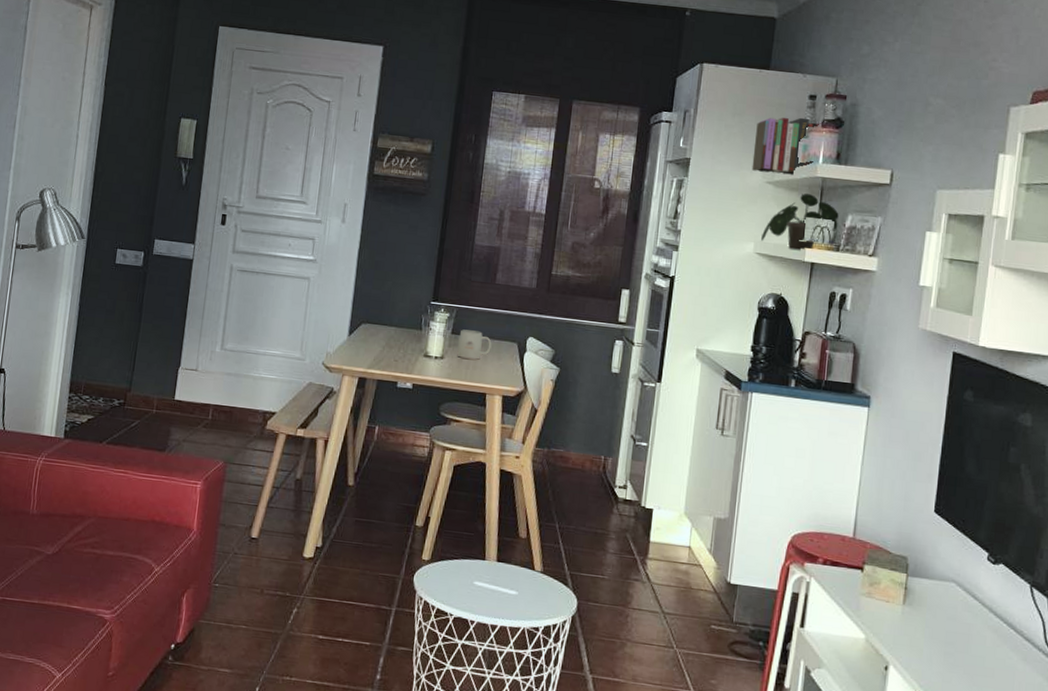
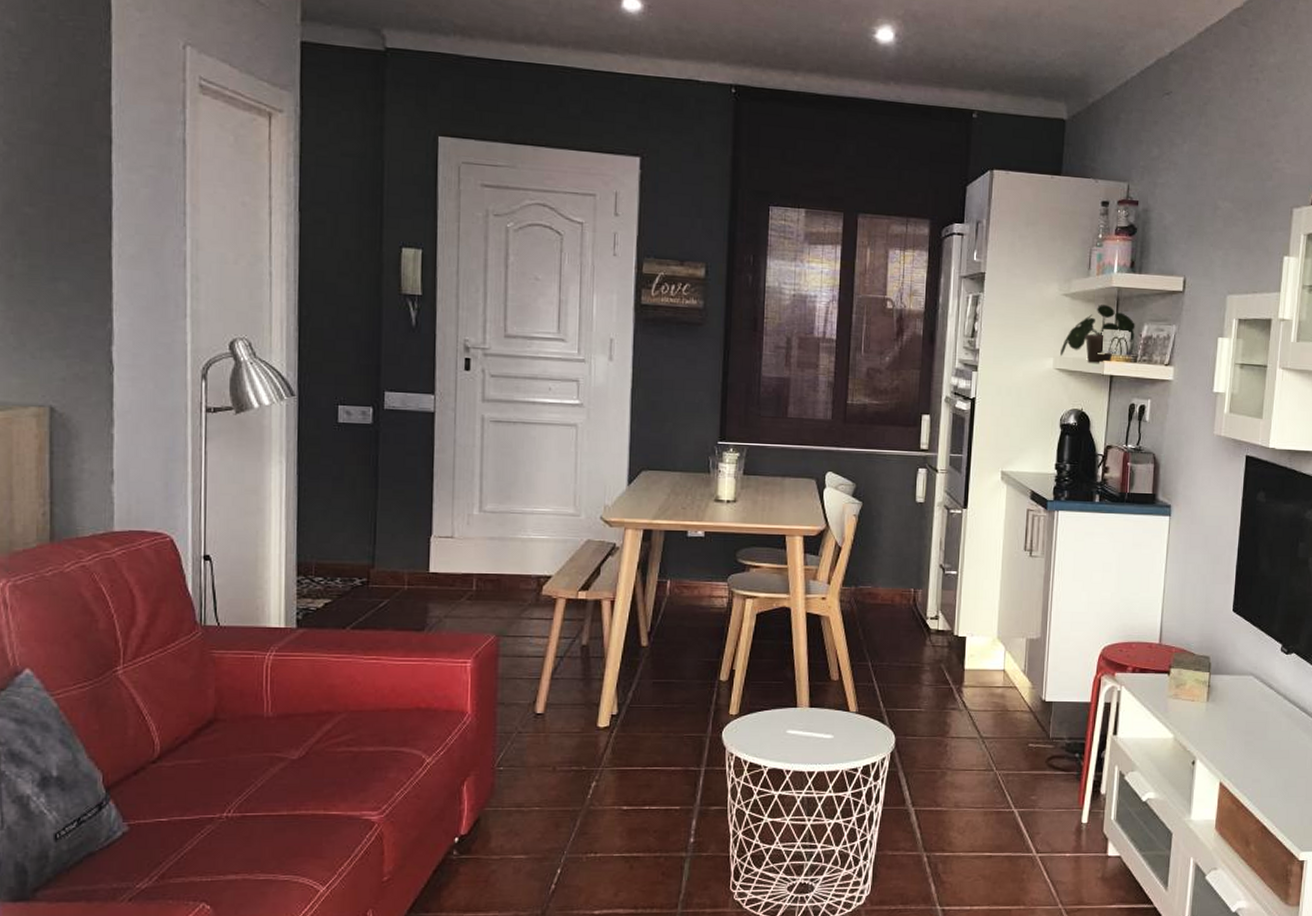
mug: present [457,329,492,360] -> none [751,469,788,500]
books: present [751,117,822,175] -> none [1048,225,1115,286]

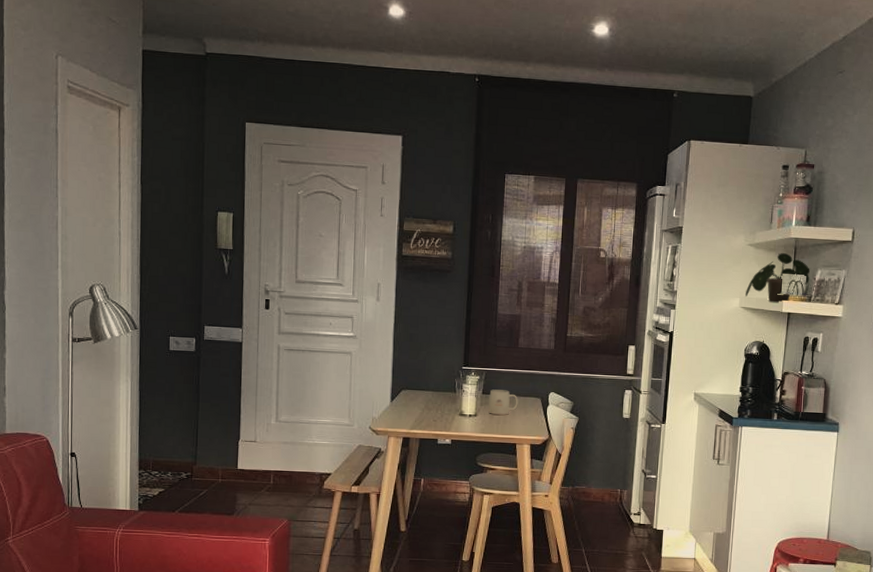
mug: none [751,469,788,500] -> present [488,389,518,415]

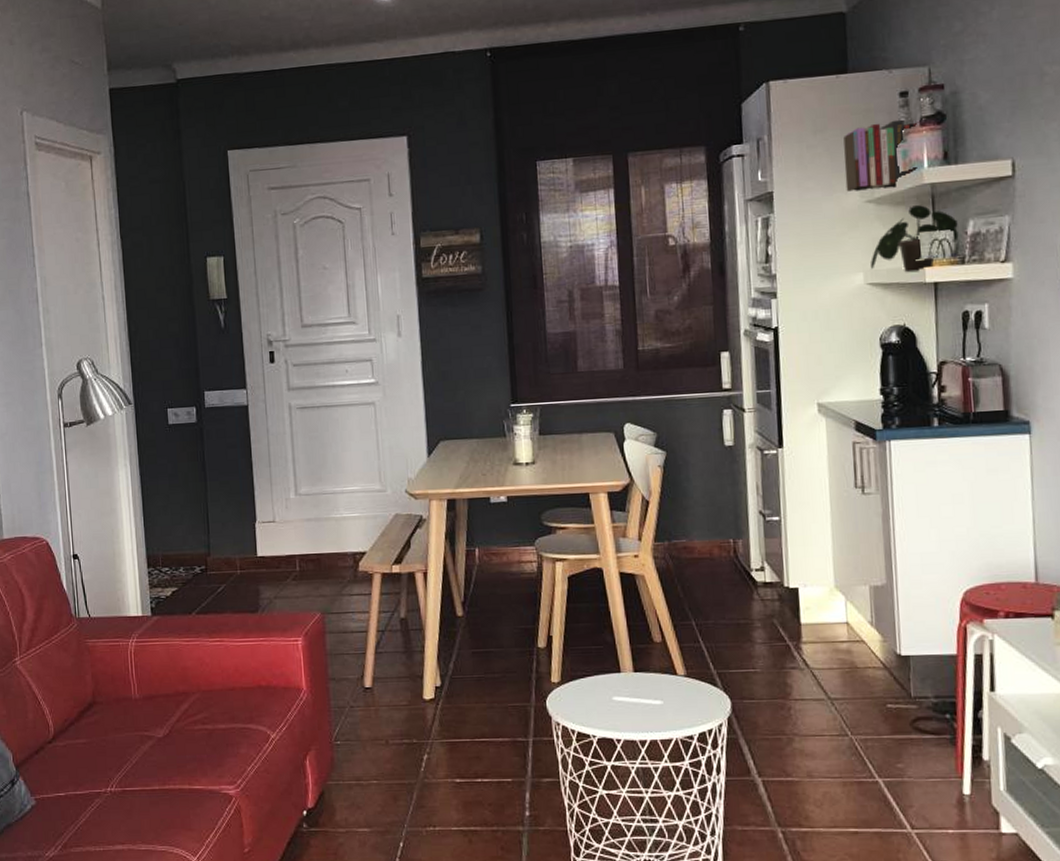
mug: present [488,389,518,415] -> none [548,427,586,459]
books: none [735,186,794,237] -> present [843,119,920,192]

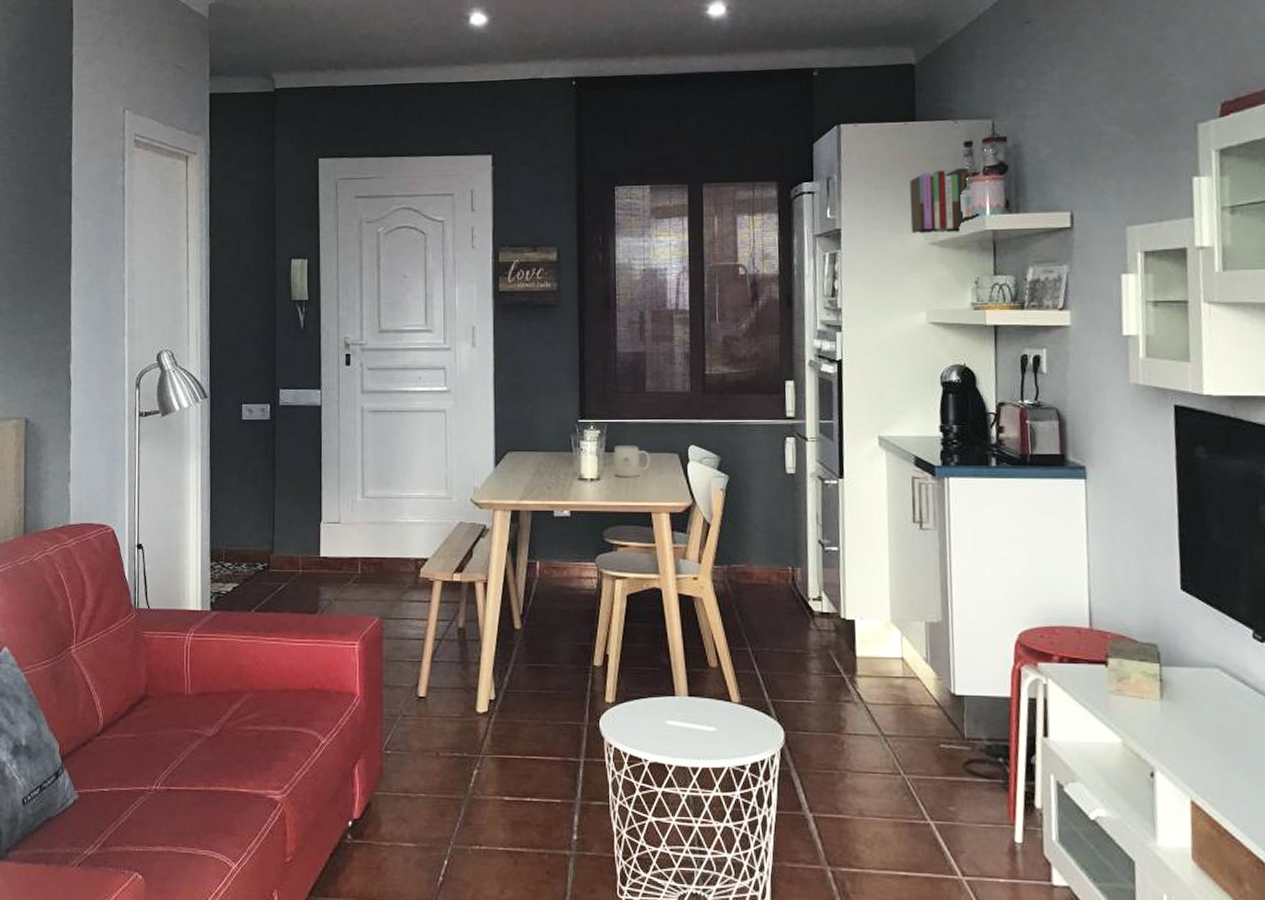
mug: none [548,427,586,459] -> present [613,445,650,477]
potted plant: present [871,205,959,273] -> none [933,250,1019,315]

